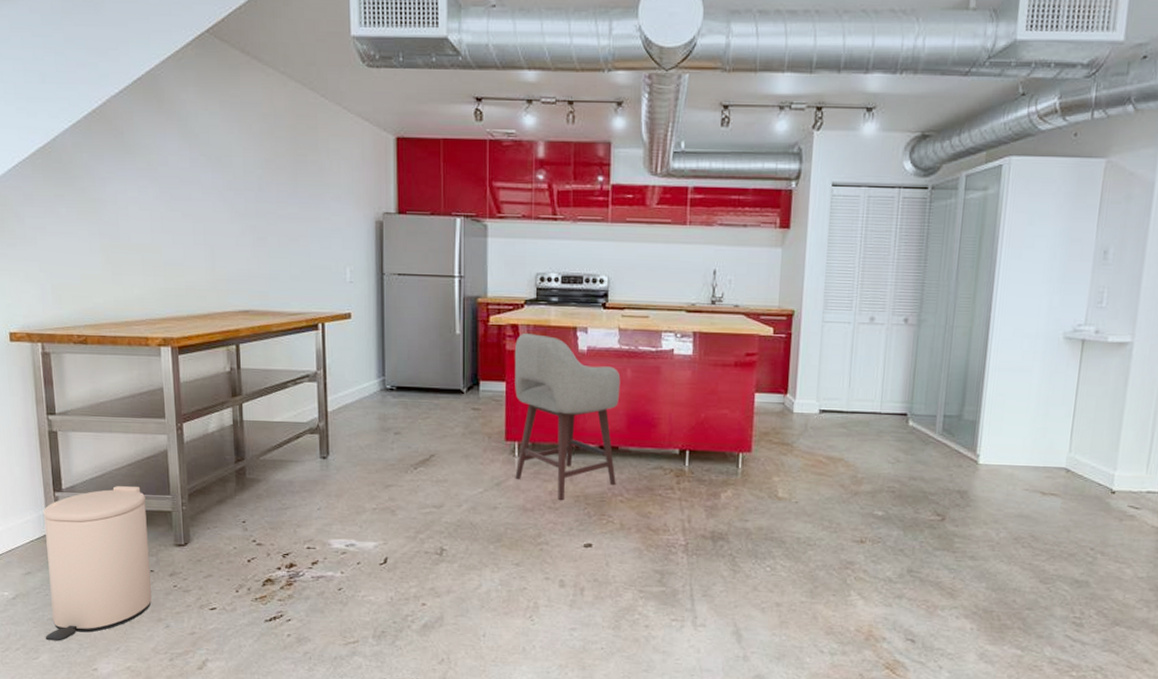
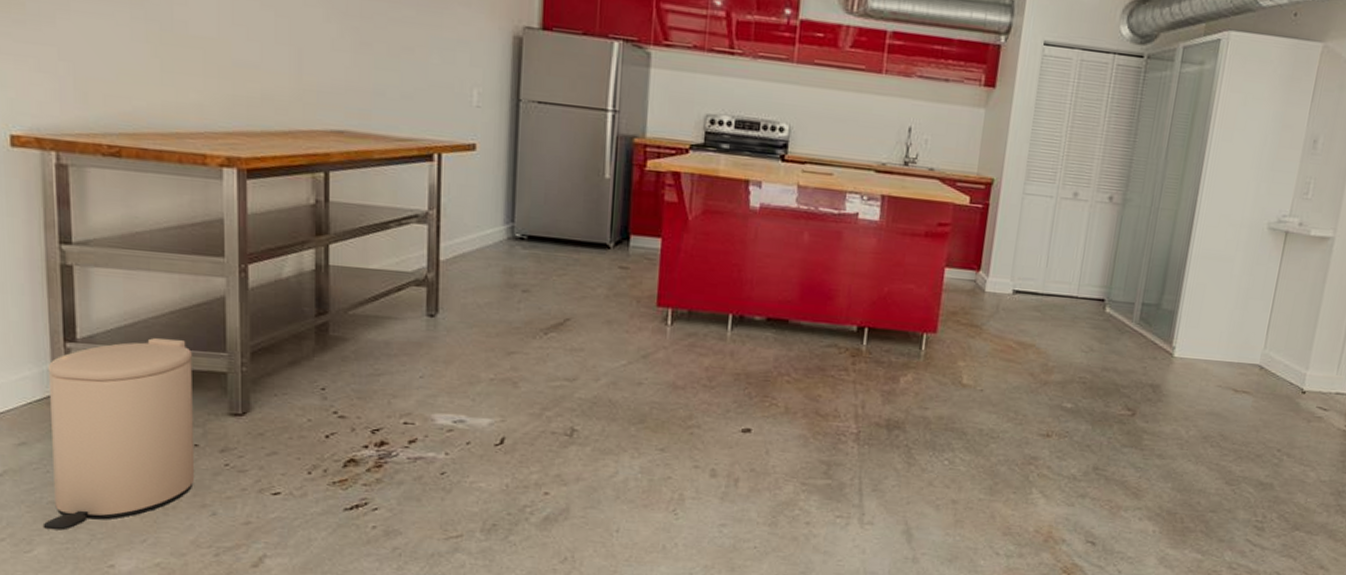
bar stool: present [515,332,621,501] -> none [666,182,797,379]

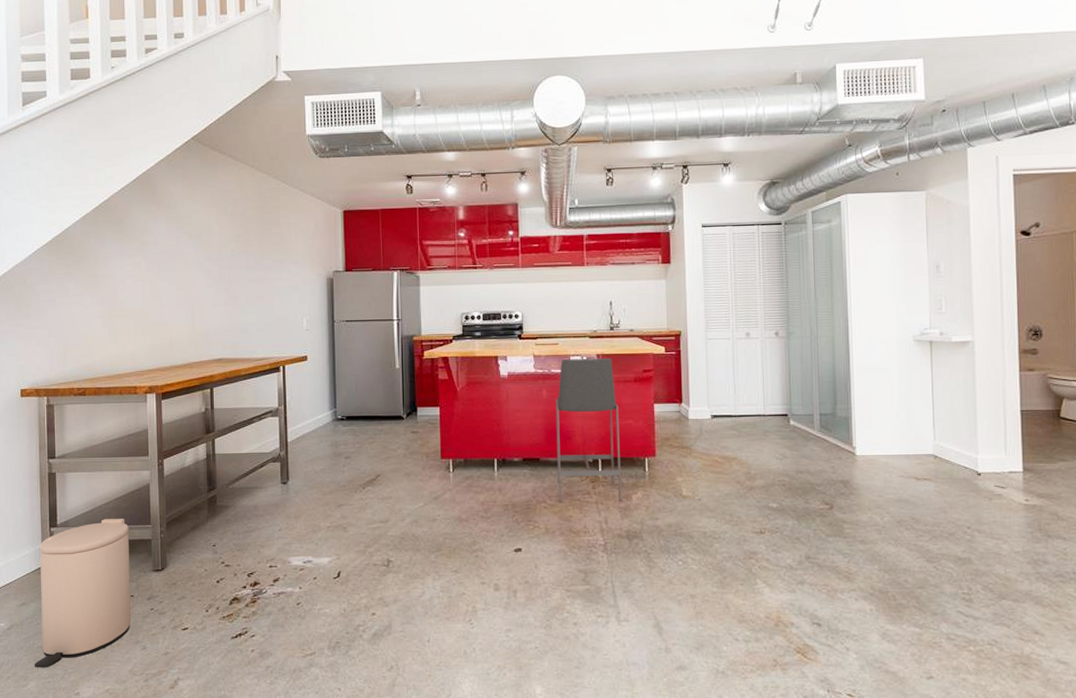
bar stool: none [807,196,901,383] -> present [555,358,622,501]

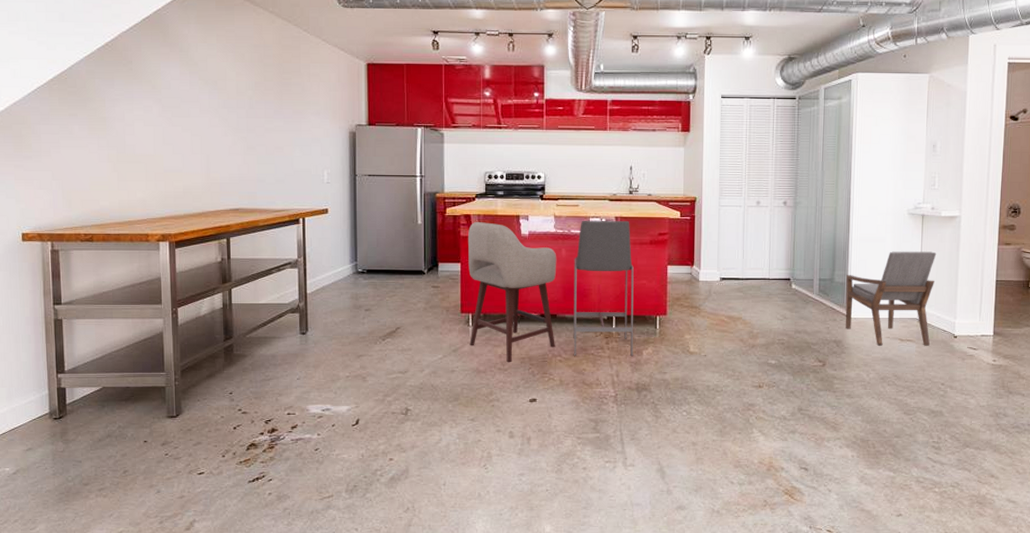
pedal bin: present [34,519,131,668] -> none [42,366,144,511]
bar stool: none [446,363,539,510] -> present [468,221,557,363]
armchair: none [850,380,950,486] -> present [845,251,937,346]

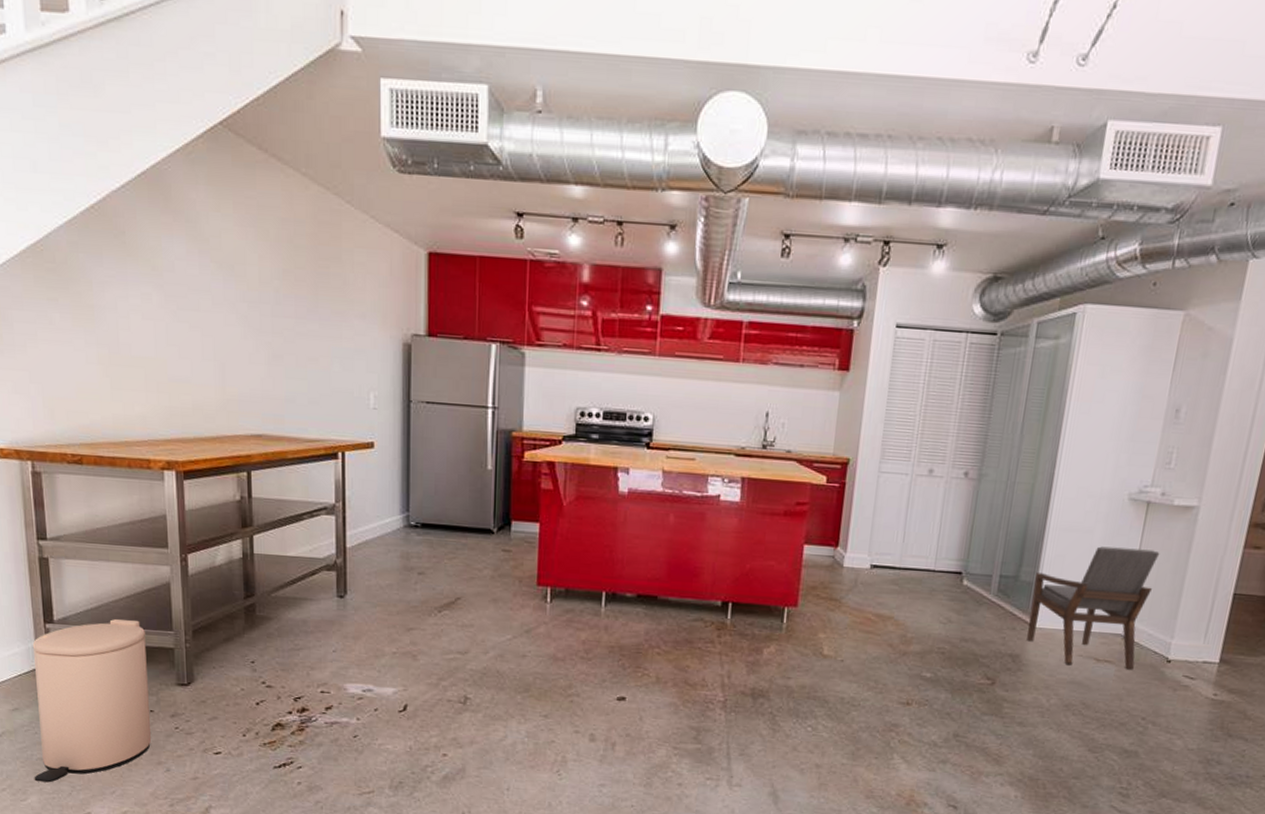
pedal bin: none [42,366,144,511] -> present [32,619,151,783]
bar stool: present [468,221,557,363] -> none [546,471,663,651]
bar stool: present [573,221,634,356] -> none [676,479,761,654]

